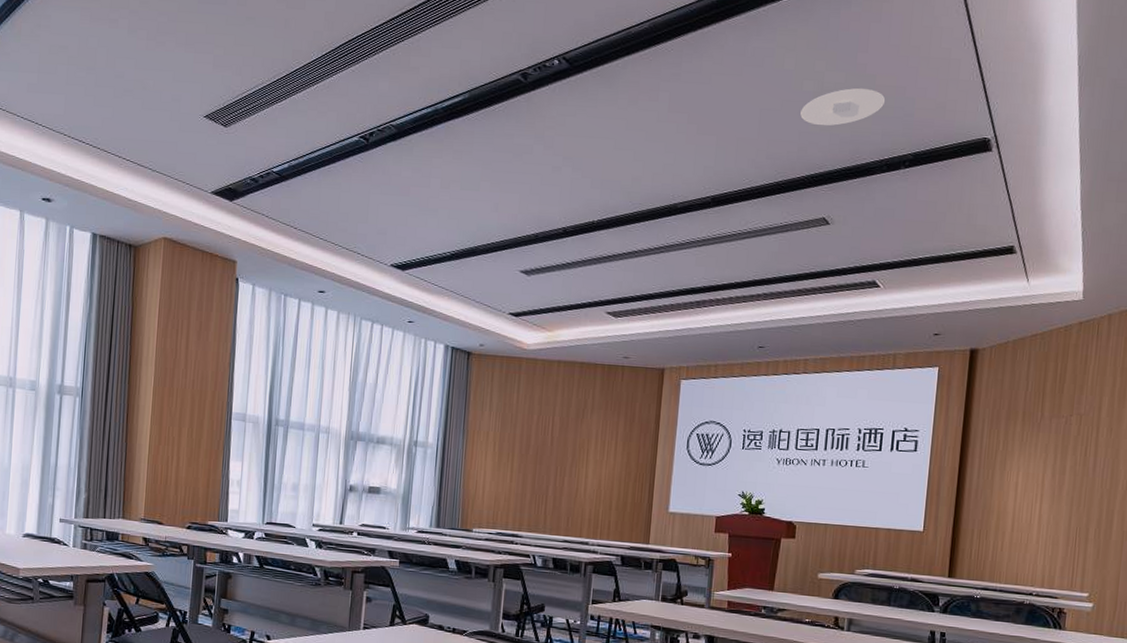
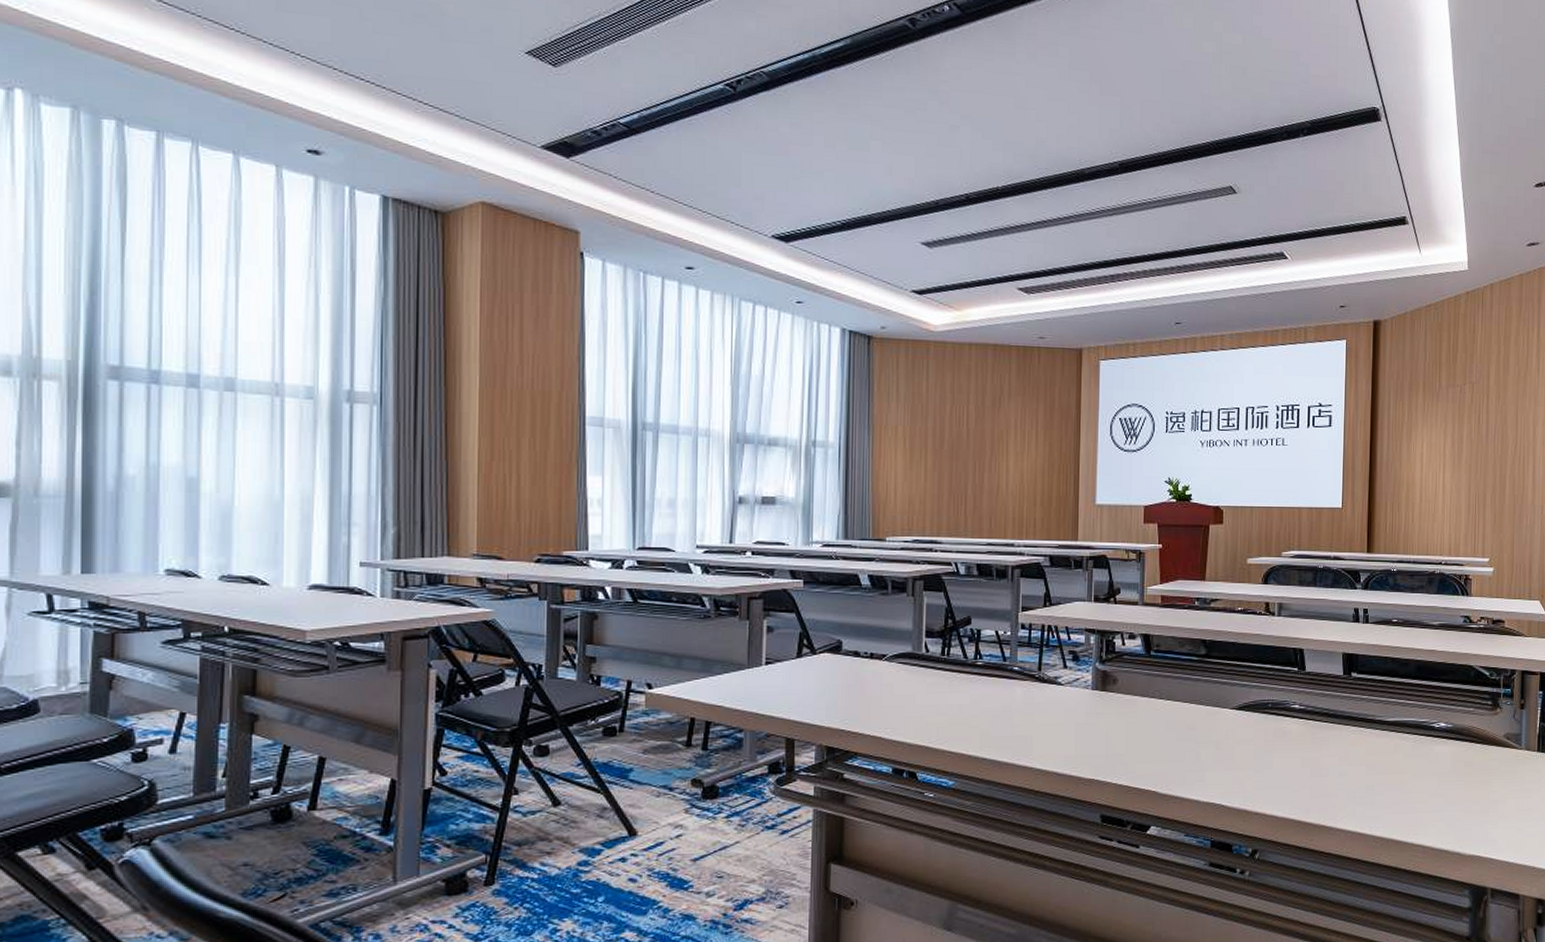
recessed light: present [800,88,886,126] -> none [1202,51,1282,90]

